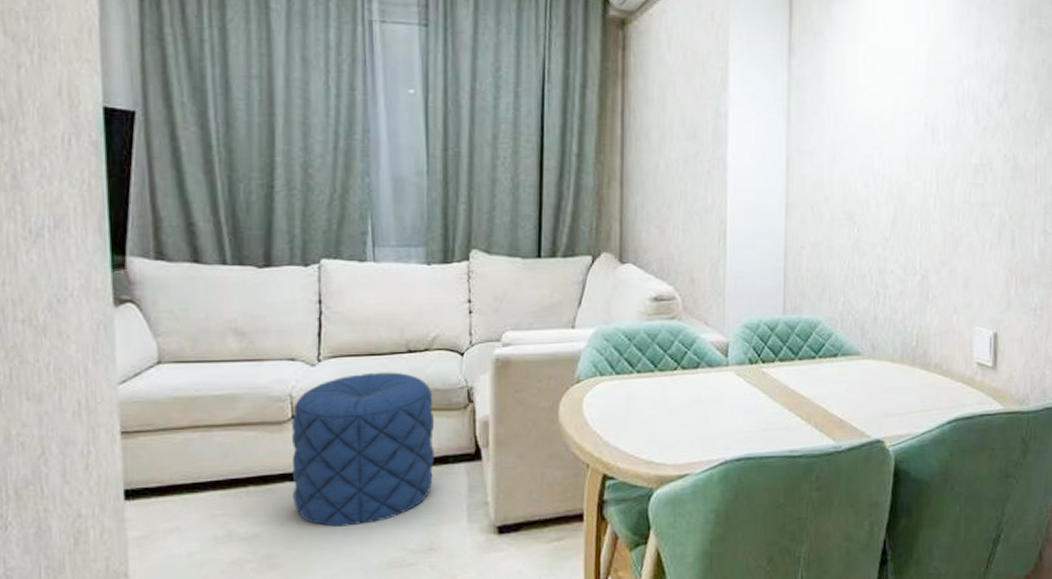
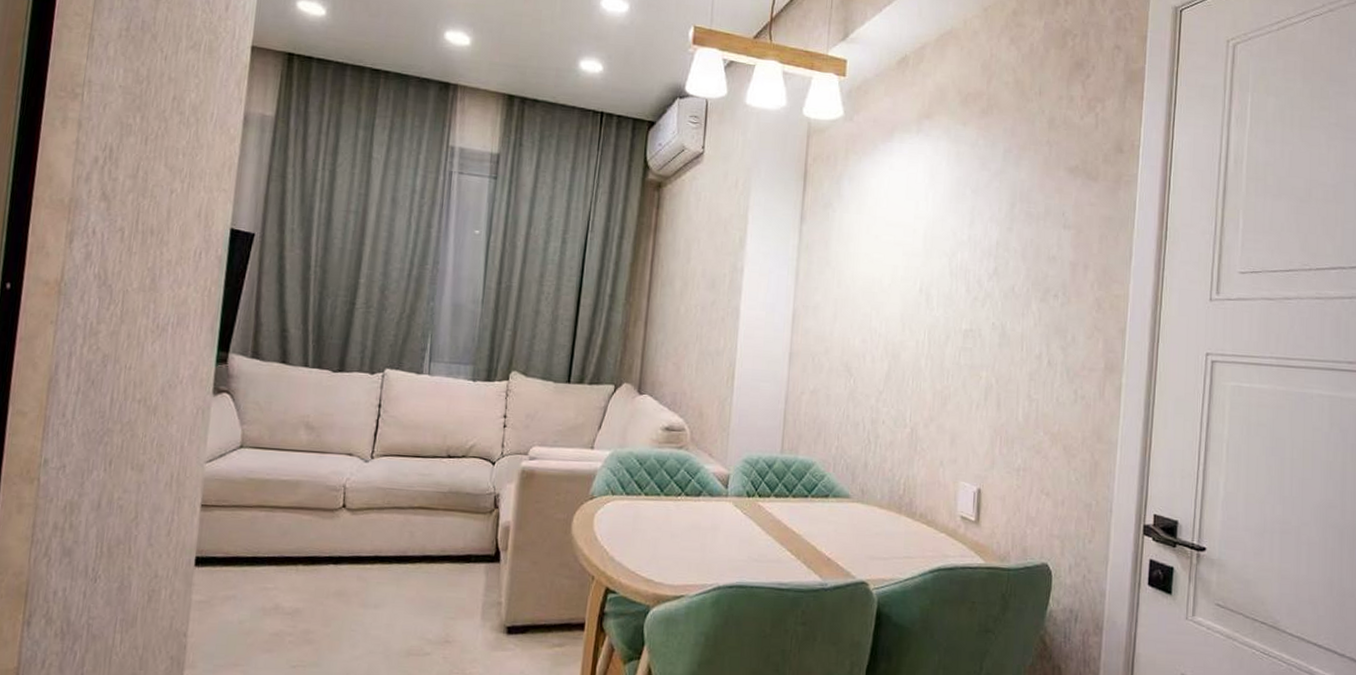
pouf: present [291,372,435,527] -> none [333,472,465,612]

